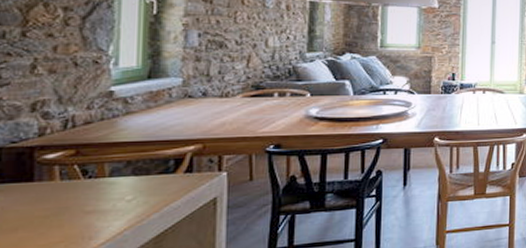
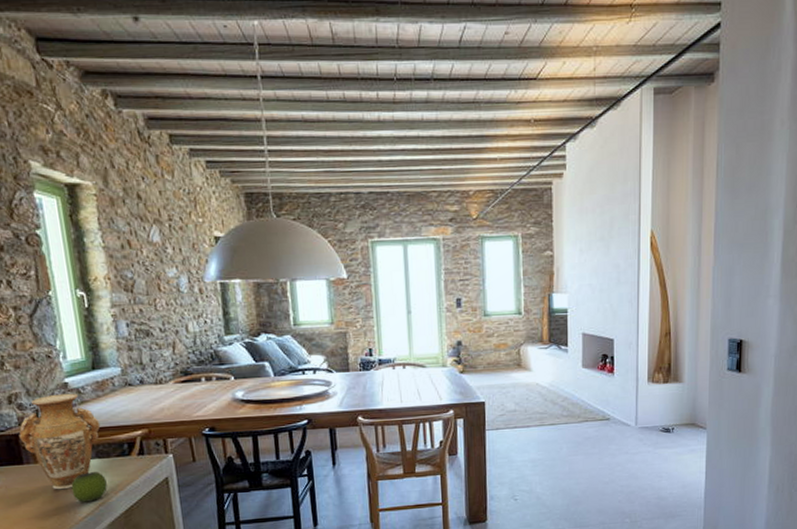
vase: none [35,102,145,212] -> present [19,393,101,490]
apple: none [91,191,139,227] -> present [71,472,107,503]

